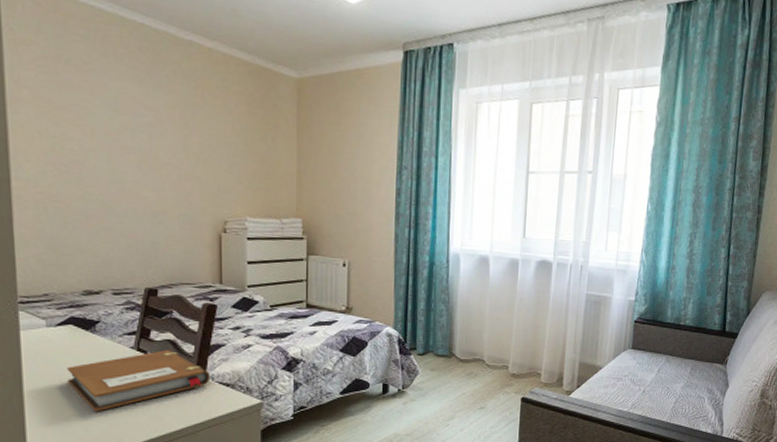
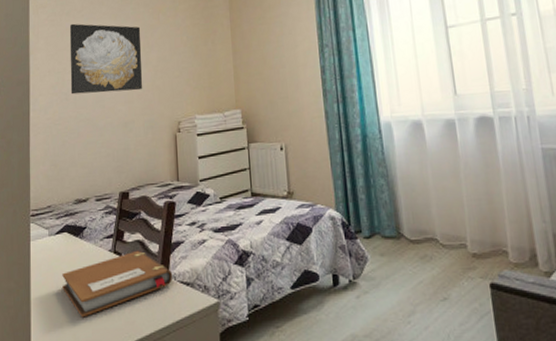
wall art: none [70,76,179,178] -> present [69,23,143,95]

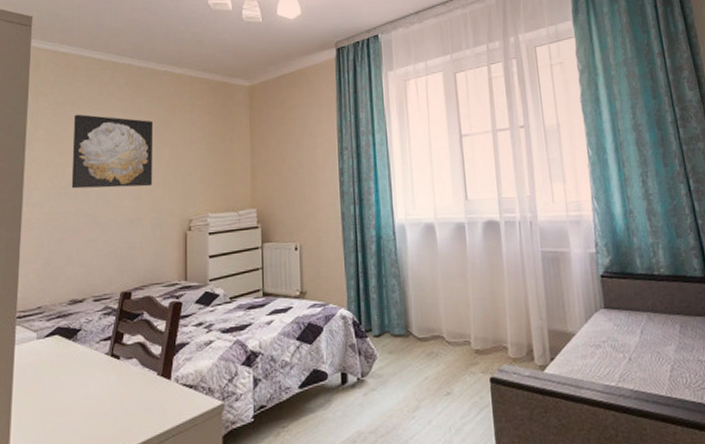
notebook: present [62,250,173,318] -> none [50,352,175,426]

